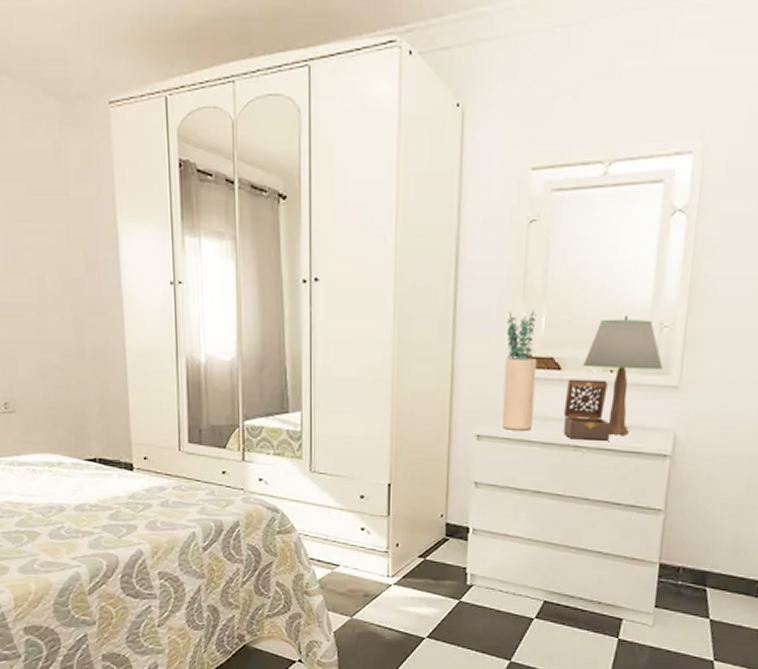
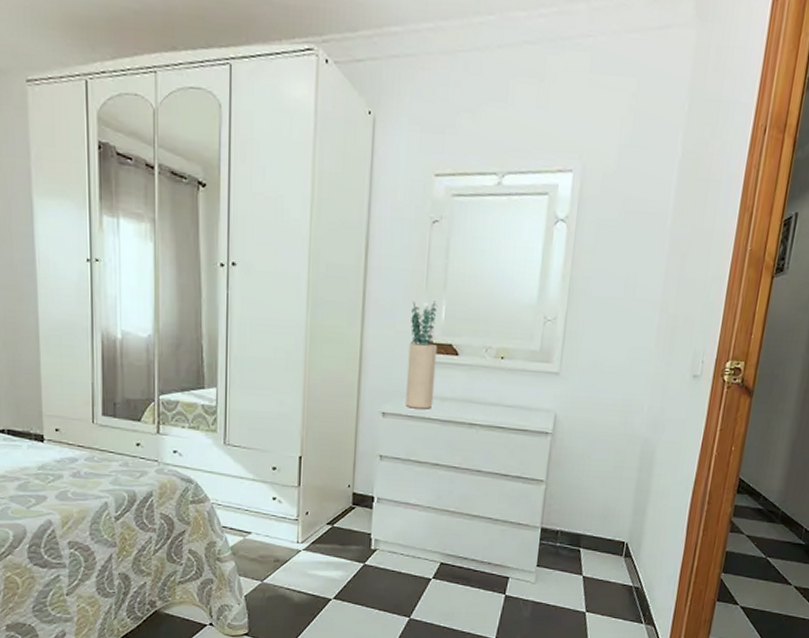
jewelry box: present [564,378,611,442] -> none [460,363,501,421]
table lamp: present [582,316,664,435] -> none [477,310,547,415]

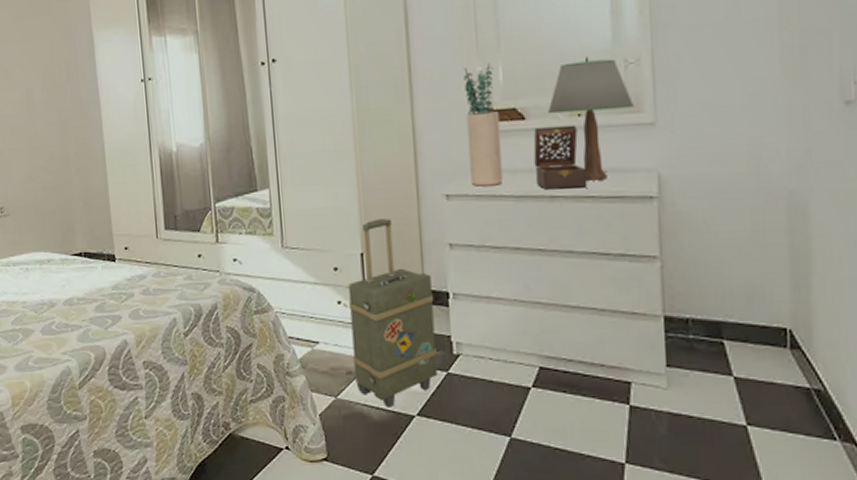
suitcase: none [281,427,361,592] -> present [348,219,438,408]
jewelry box: none [460,363,501,421] -> present [533,125,588,191]
table lamp: none [477,310,547,415] -> present [547,57,635,181]

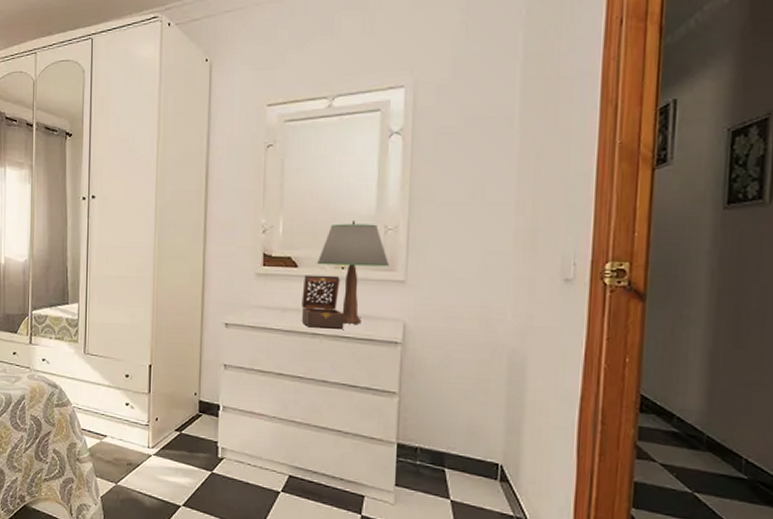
suitcase: present [348,219,438,408] -> none [133,338,207,497]
vase: present [464,63,504,187] -> none [247,217,277,320]

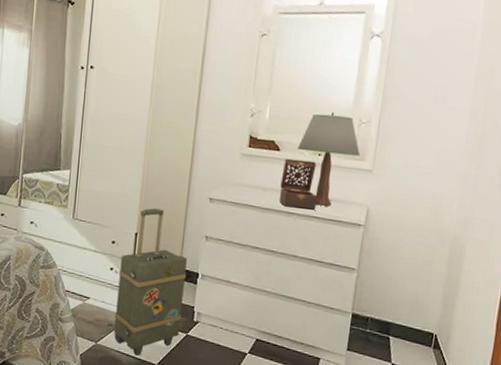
suitcase: none [133,338,207,497] -> present [114,208,187,356]

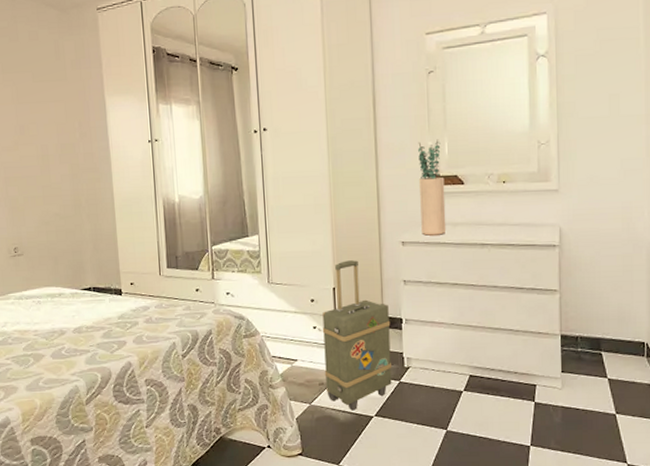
vase: none [231,102,263,198] -> present [418,139,446,236]
jewelry box: present [279,158,318,211] -> none [469,189,509,240]
table lamp: present [297,112,361,206] -> none [480,138,545,232]

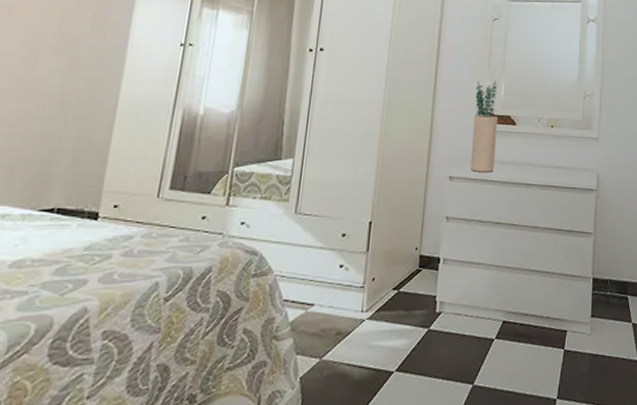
suitcase: present [322,260,393,411] -> none [343,193,427,366]

